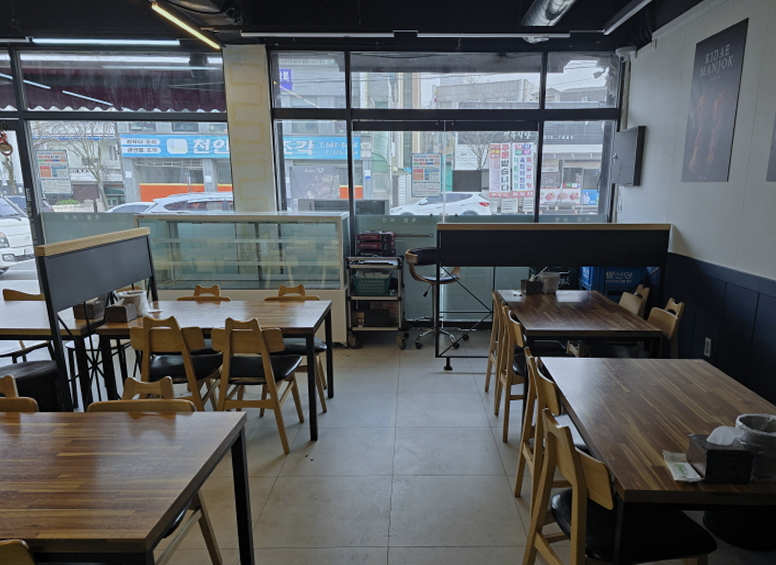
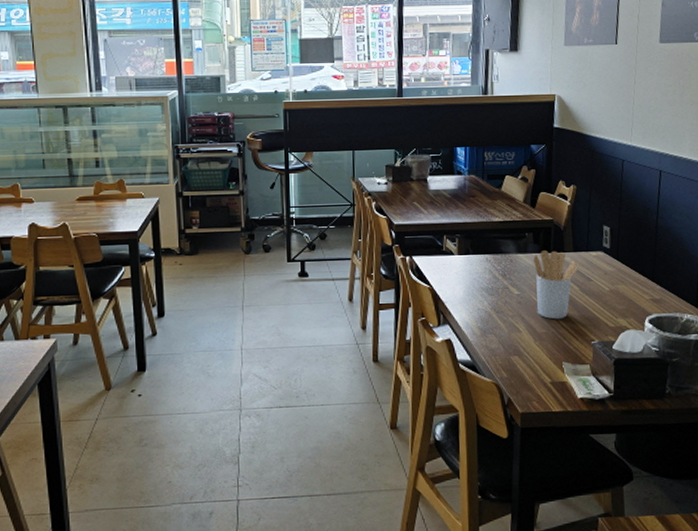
utensil holder: none [643,357,682,415] -> present [534,250,579,320]

